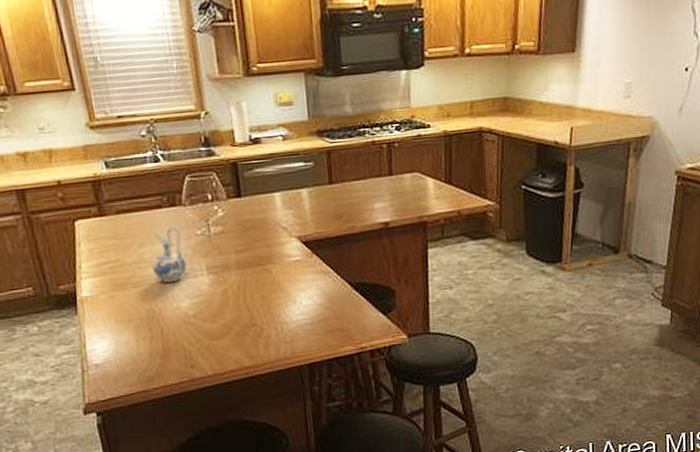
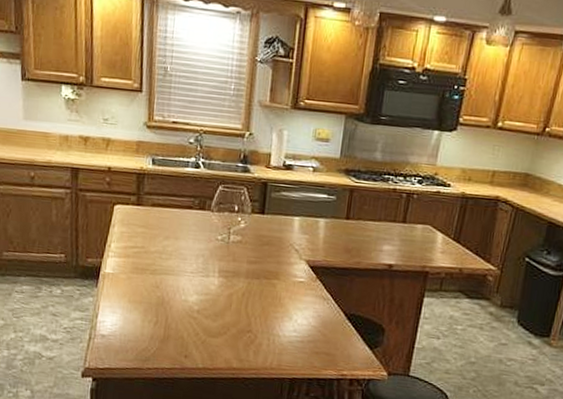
ceramic pitcher: present [152,225,188,283] -> none [171,226,204,277]

